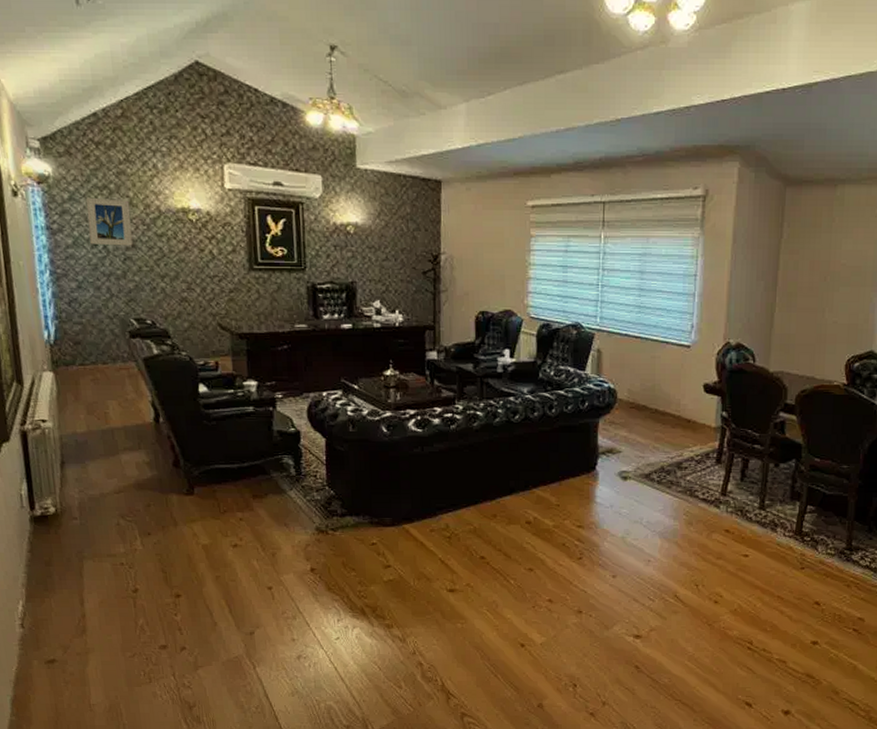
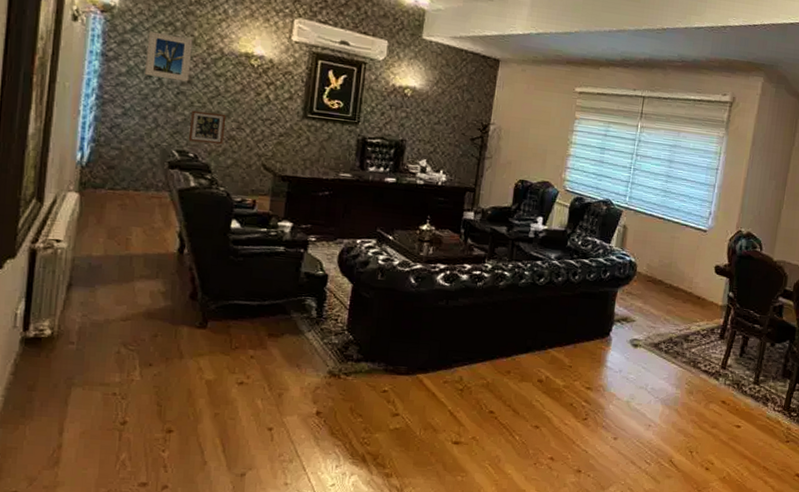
picture frame: none [141,275,177,308] -> present [188,110,227,145]

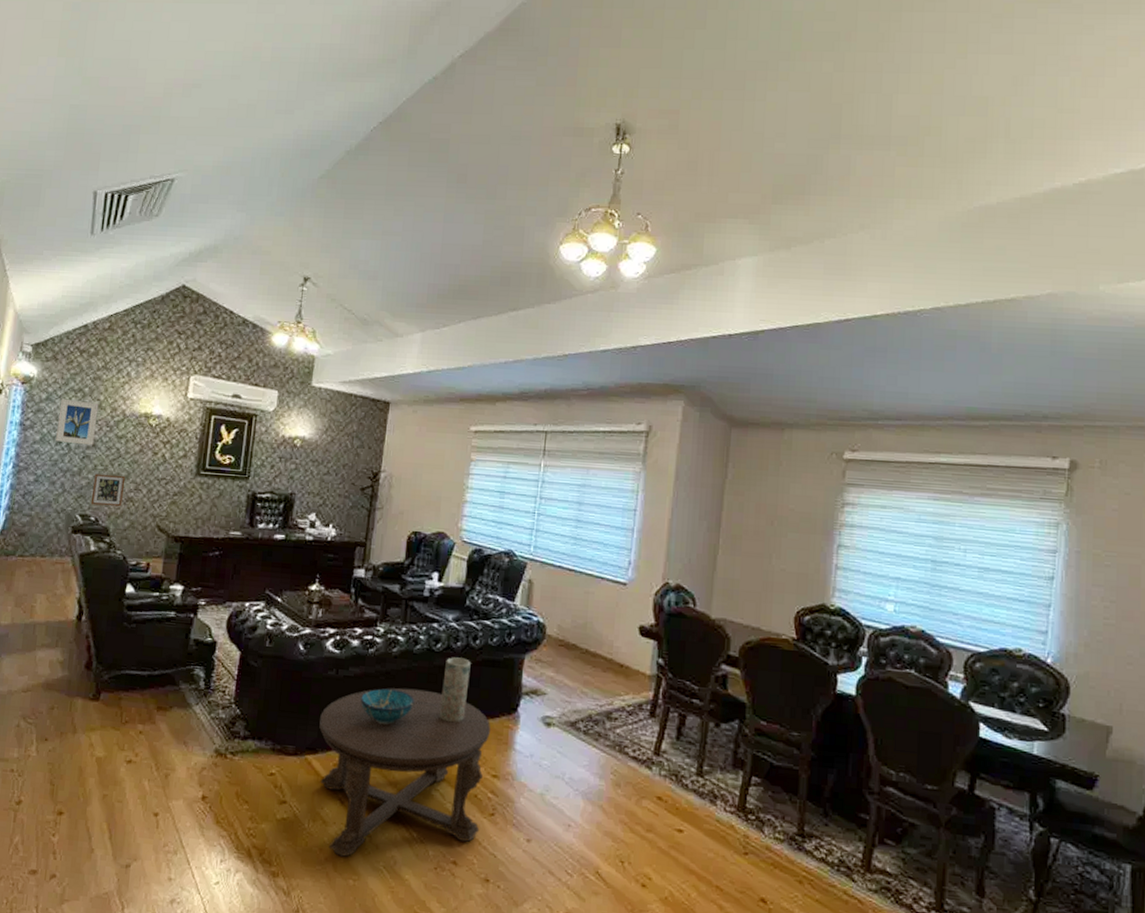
coffee table: none [430,316,586,458] -> present [319,688,491,857]
decorative bowl: none [469,316,519,347] -> present [361,688,415,725]
vase: none [541,290,570,346] -> present [439,657,471,723]

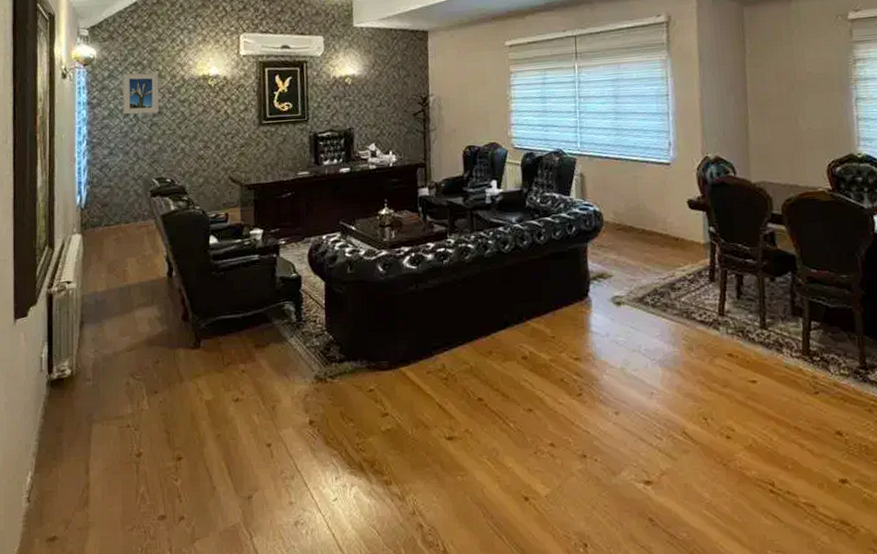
picture frame: present [90,473,126,507] -> none [164,136,194,168]
coffee table: present [319,688,491,857] -> none [407,290,571,456]
decorative bowl: present [361,688,415,725] -> none [442,294,493,328]
vase: present [439,657,471,723] -> none [515,255,541,316]

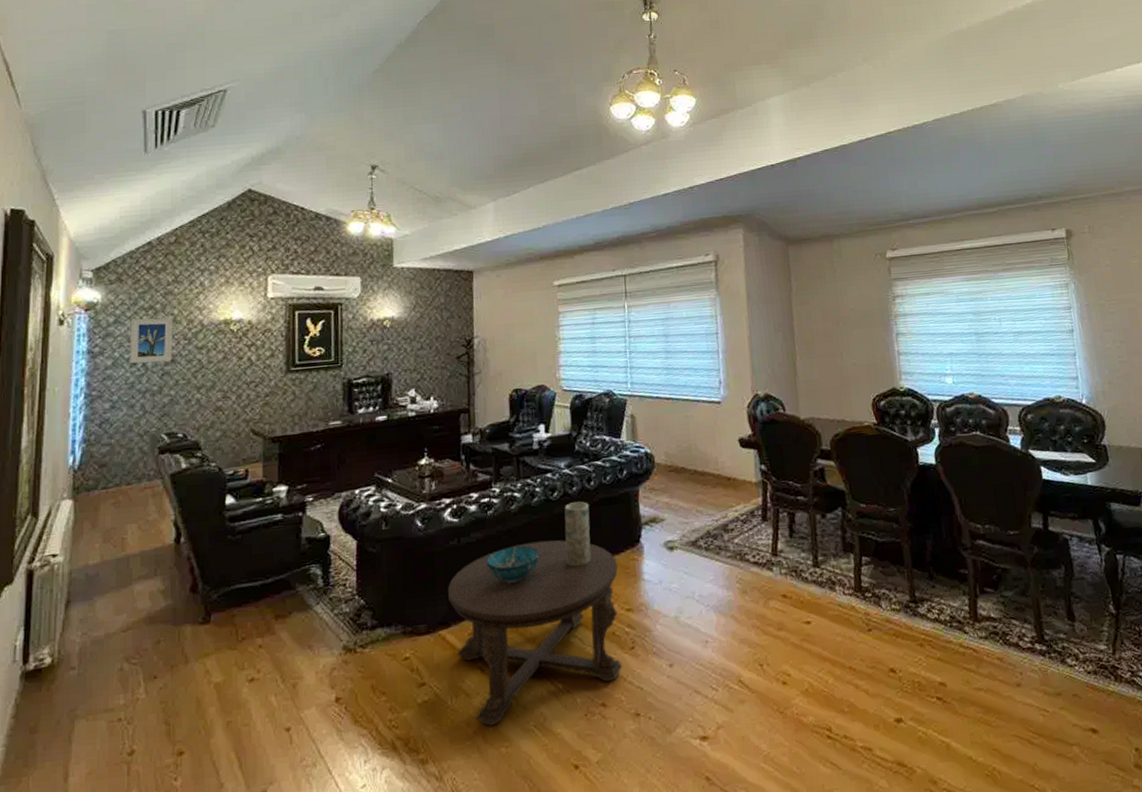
coffee table: none [407,290,571,456] -> present [448,540,623,726]
decorative bowl: none [442,294,493,328] -> present [486,545,540,583]
vase: none [515,255,541,316] -> present [564,501,591,567]

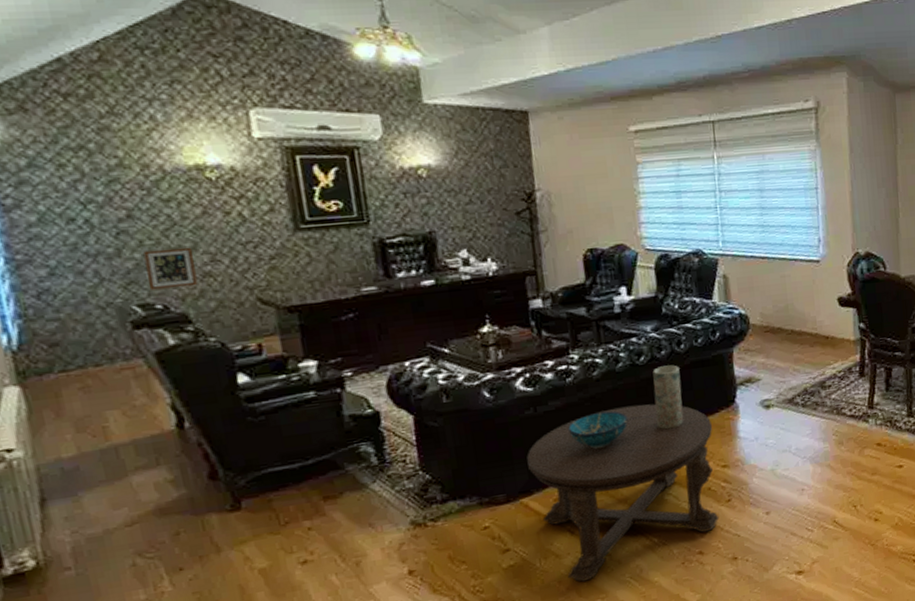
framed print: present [130,318,173,364] -> none [54,161,128,220]
picture frame: none [176,386,212,422] -> present [143,247,198,290]

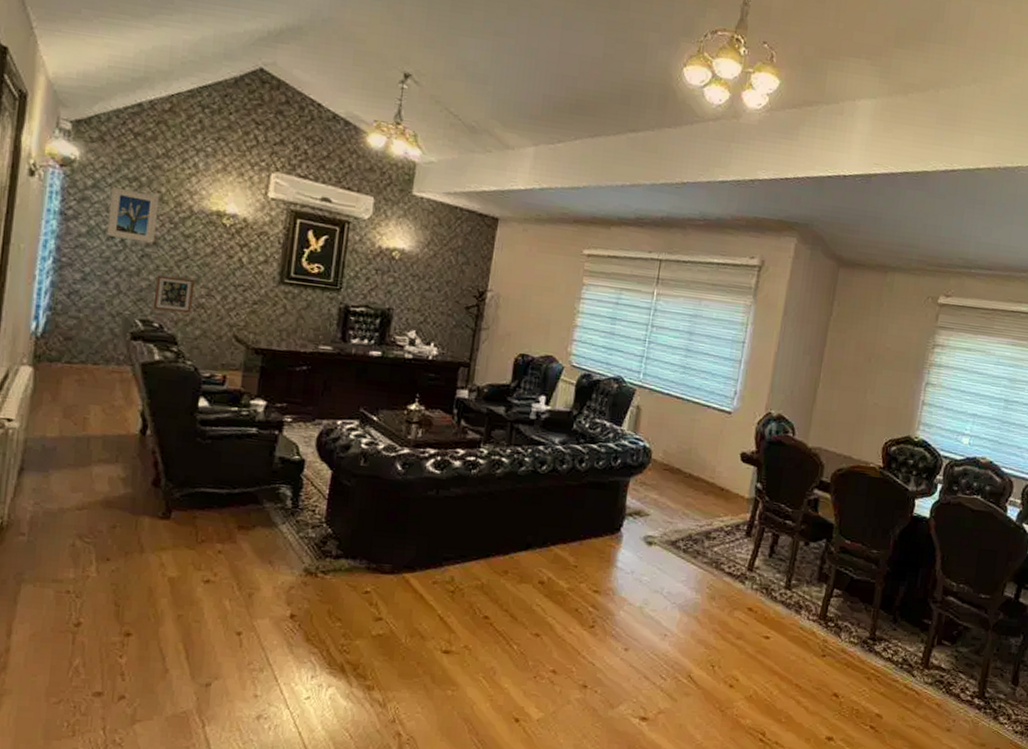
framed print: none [54,161,128,220] -> present [107,187,160,243]
coffee table: present [526,403,720,582] -> none [418,508,594,669]
decorative bowl: present [568,411,628,449] -> none [462,508,518,544]
vase: present [652,365,683,430] -> none [542,479,576,542]

